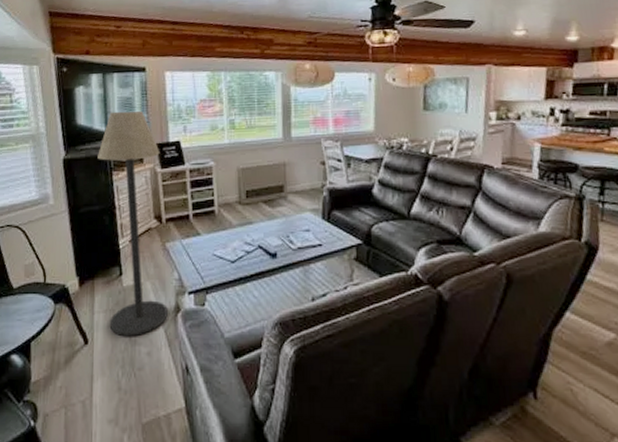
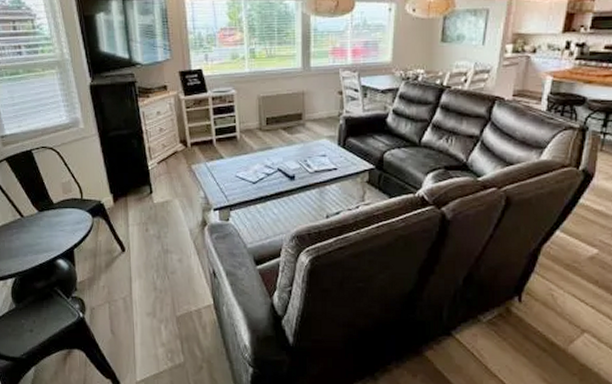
floor lamp: present [97,110,168,337] -> none [123,38,195,246]

